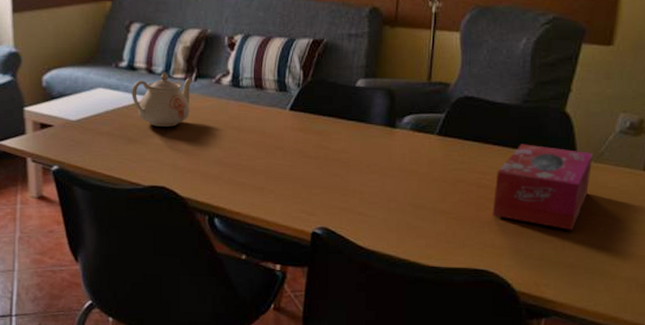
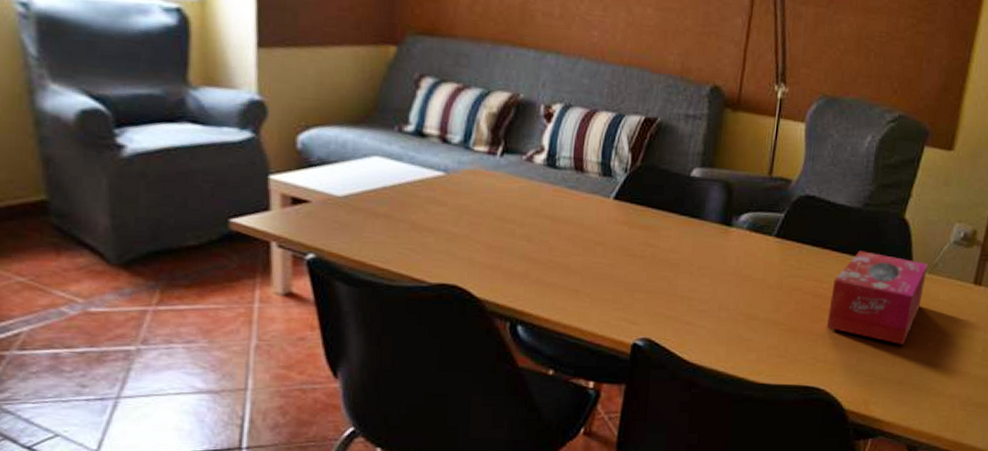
teapot: present [132,72,193,127] -> none [418,142,499,211]

